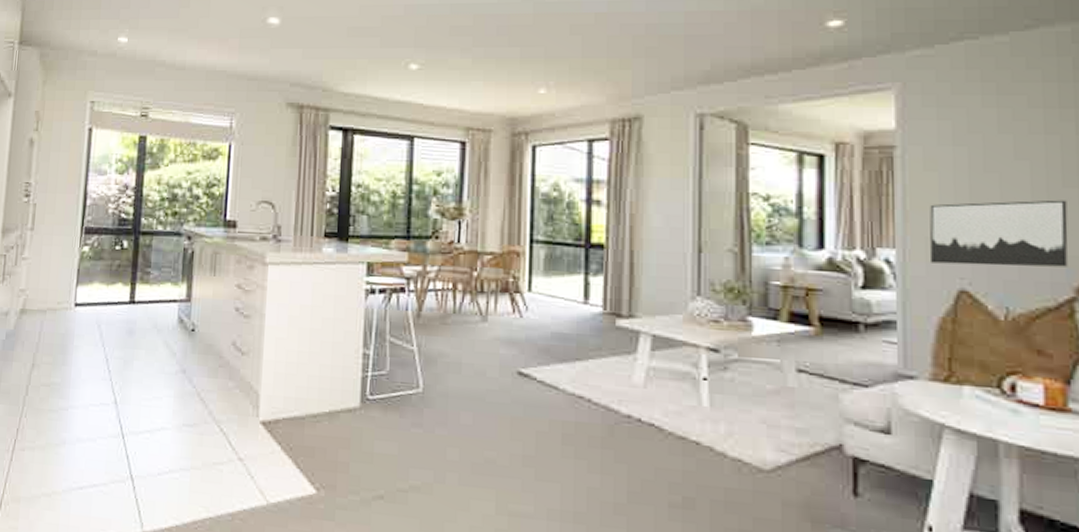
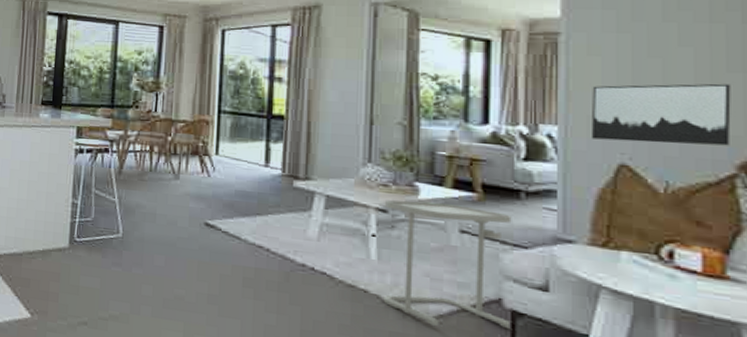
side table: none [717,338,853,480] -> present [383,200,512,330]

